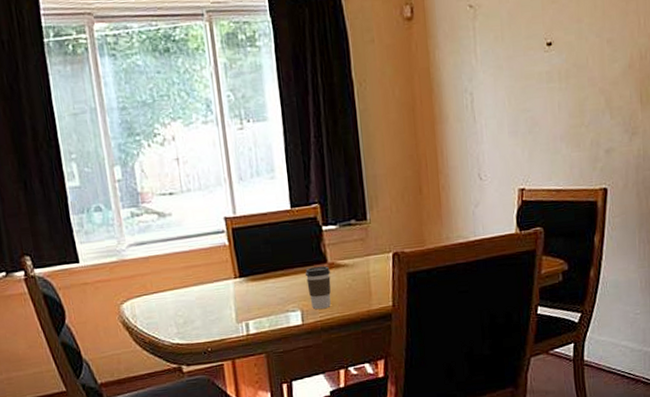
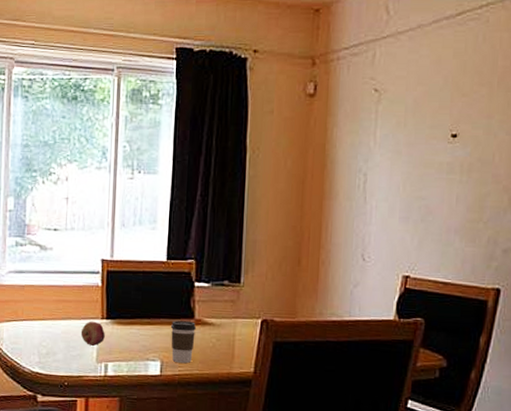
fruit: none [215,282,241,308] -> present [80,321,105,347]

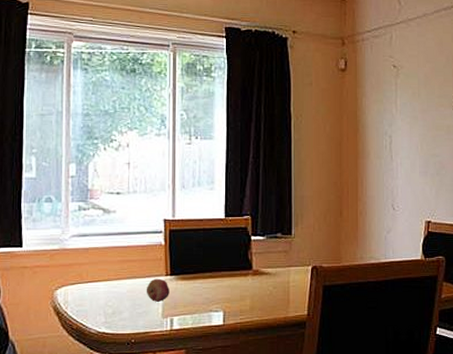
coffee cup: present [170,320,197,364] -> none [231,272,255,312]

